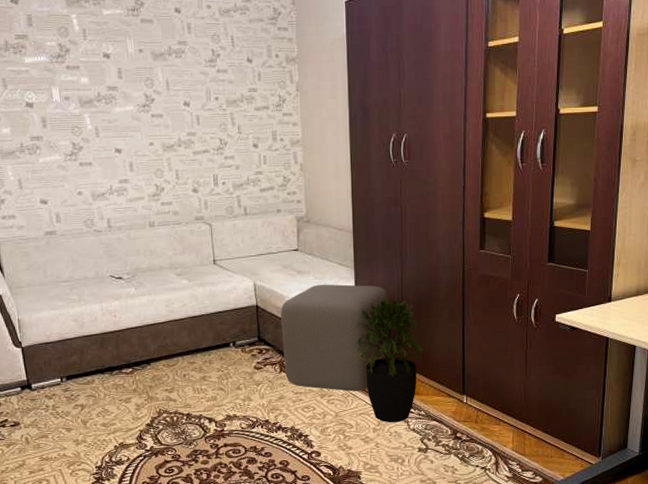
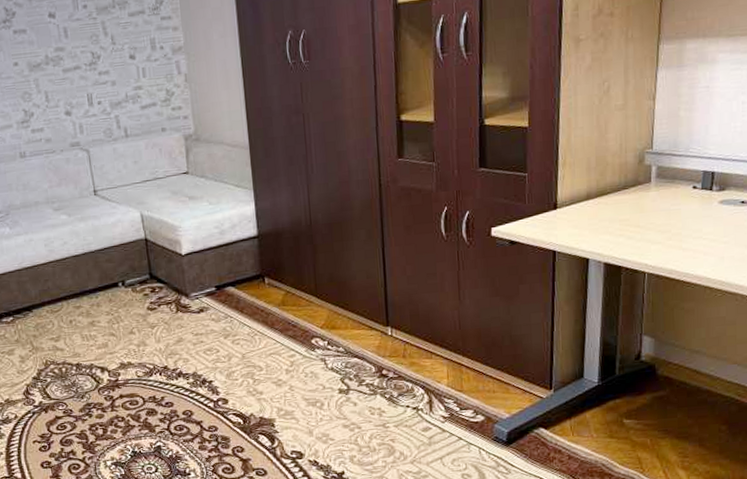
pouf: present [281,284,389,392] -> none [173,207,299,330]
potted plant: present [354,296,425,422] -> none [257,219,340,362]

